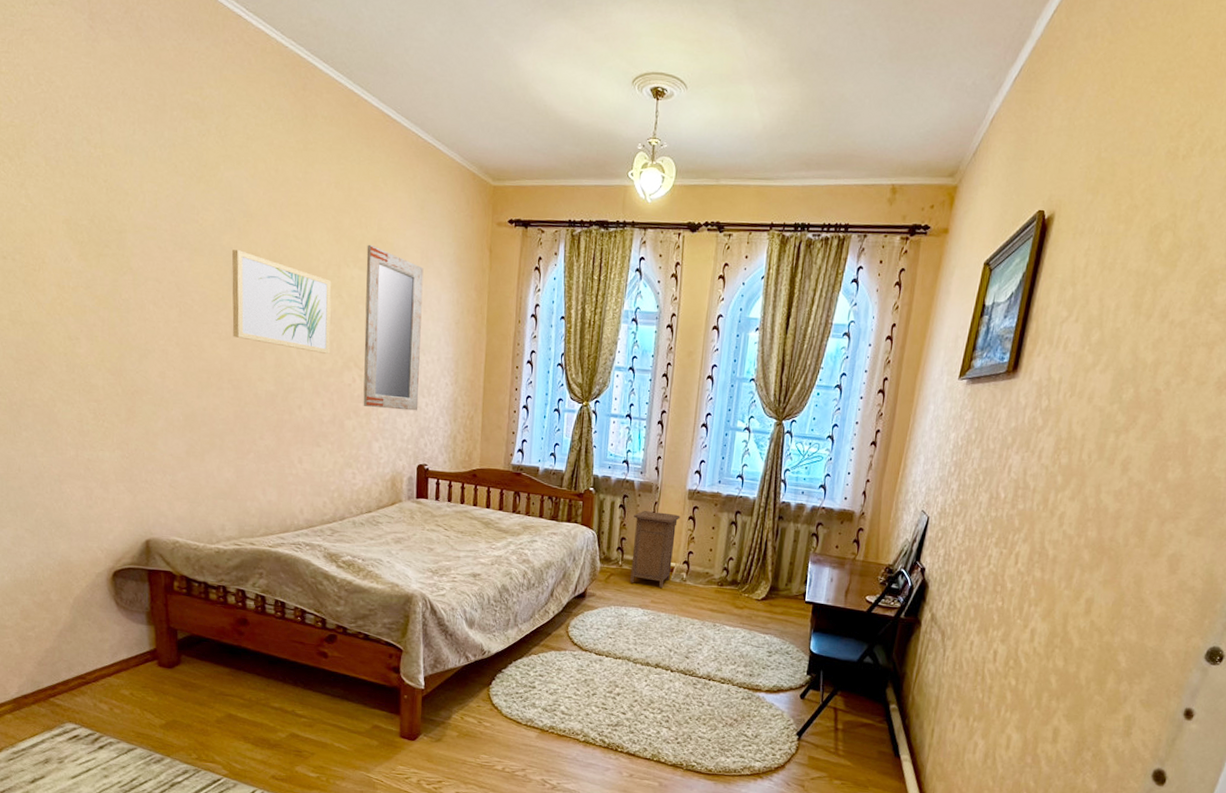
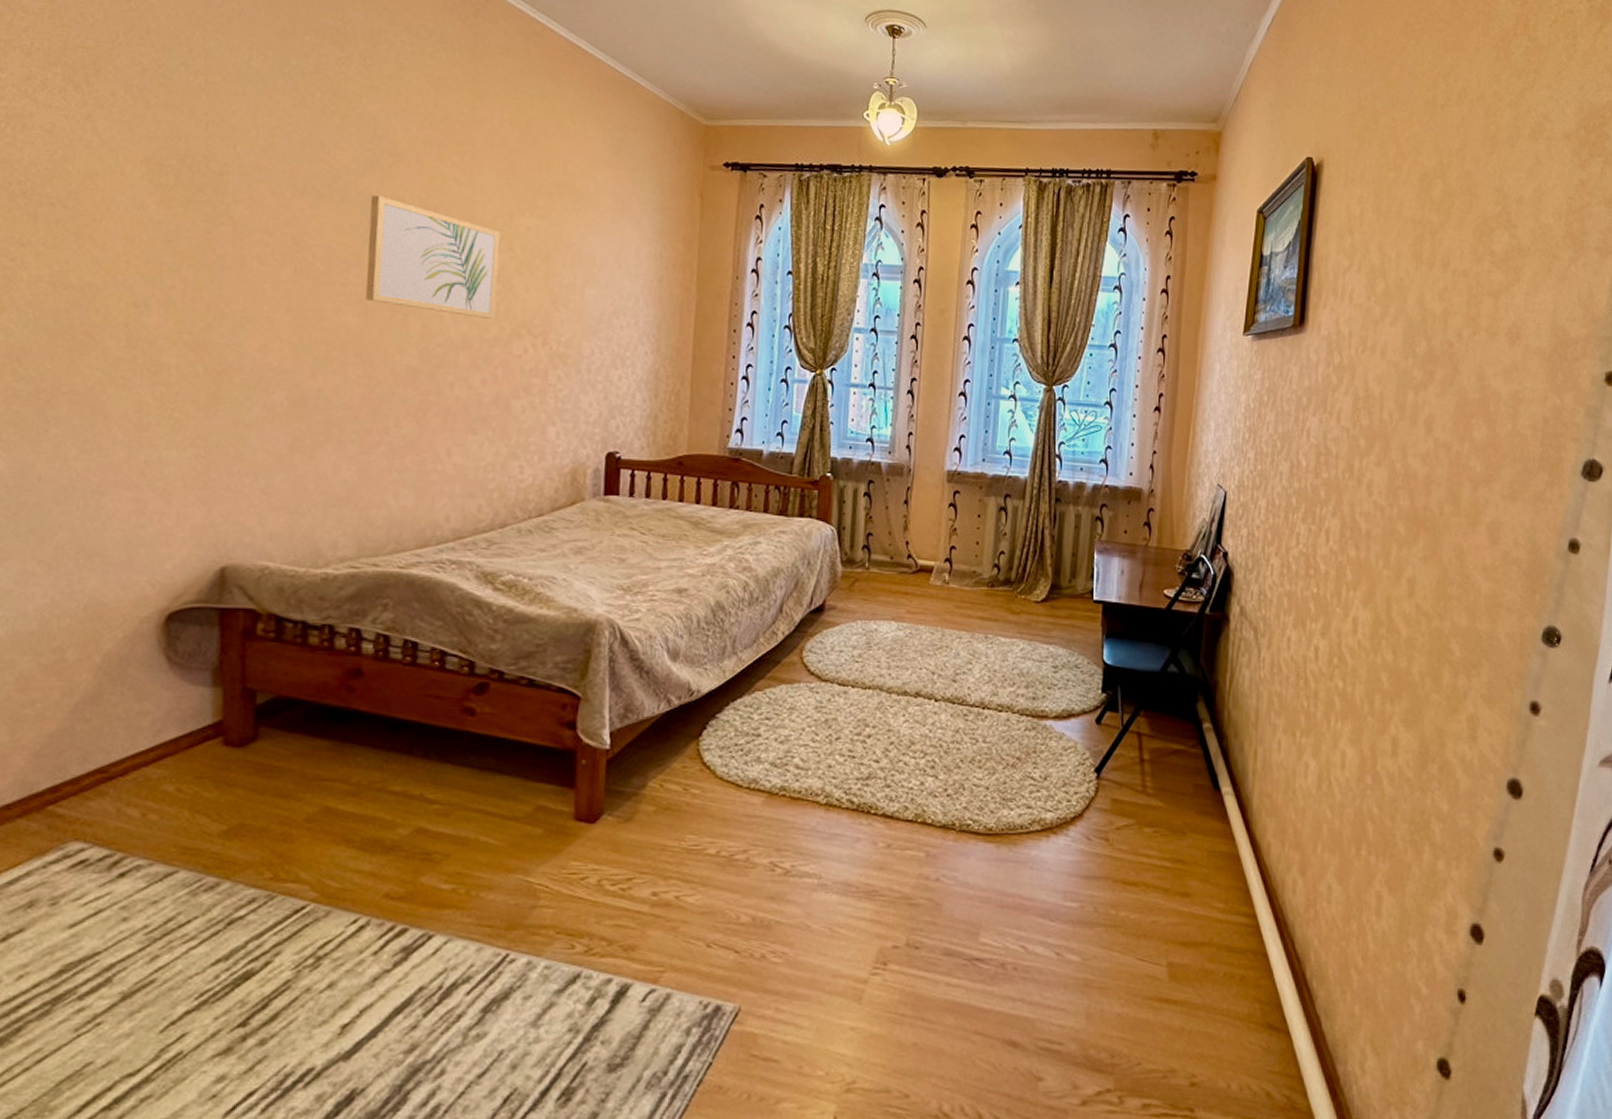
home mirror: present [363,244,424,411] -> none [536,189,619,386]
nightstand: present [630,511,680,588] -> none [880,499,939,594]

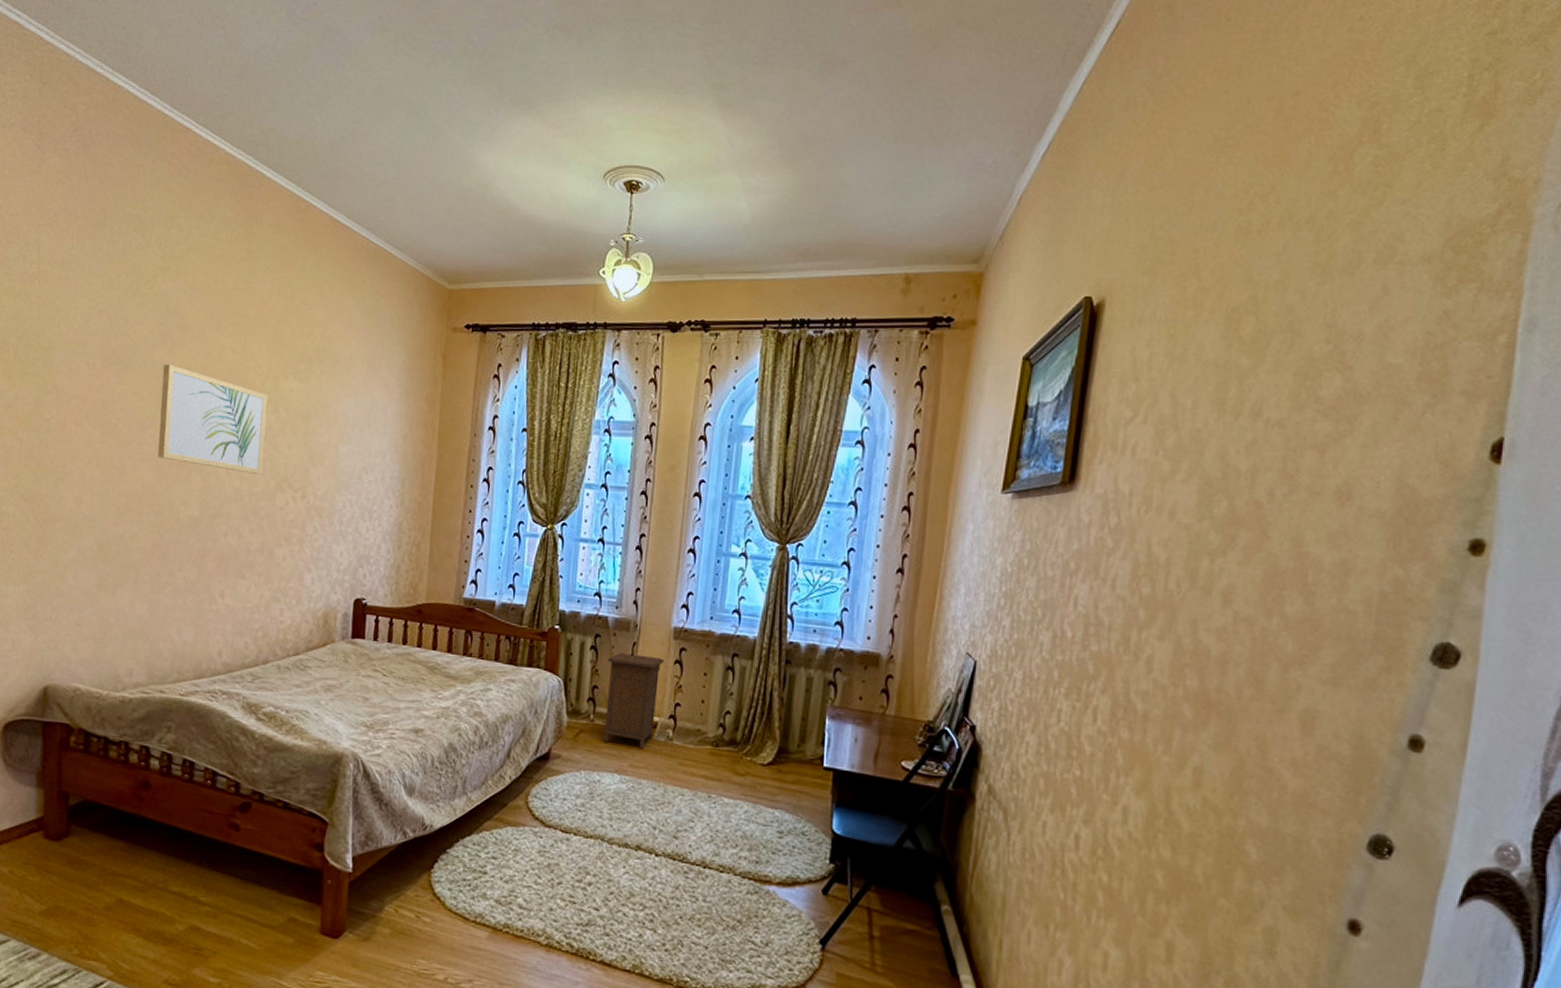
nightstand: none [880,499,939,594] -> present [604,653,664,748]

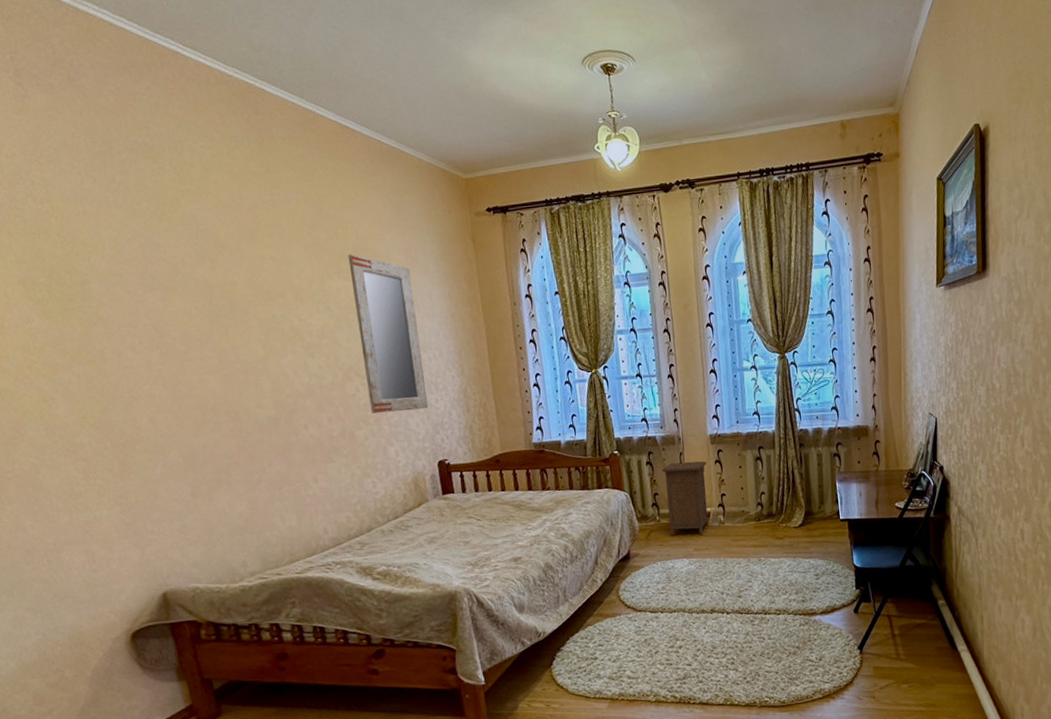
wall art: present [158,364,268,474] -> none [208,281,328,369]
home mirror: none [295,355,370,537] -> present [348,254,429,414]

